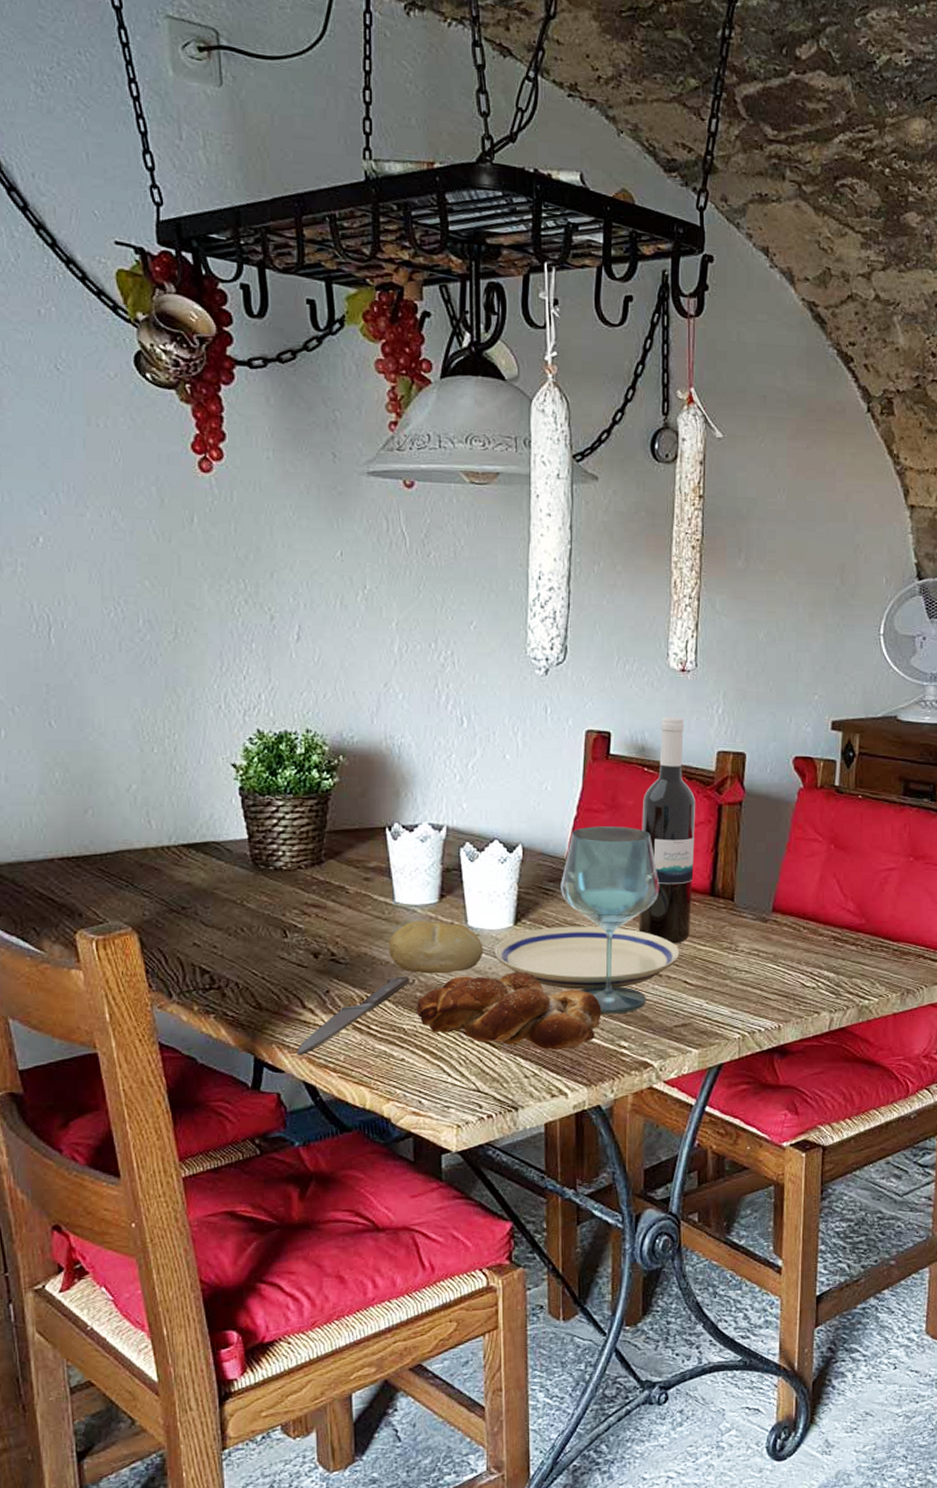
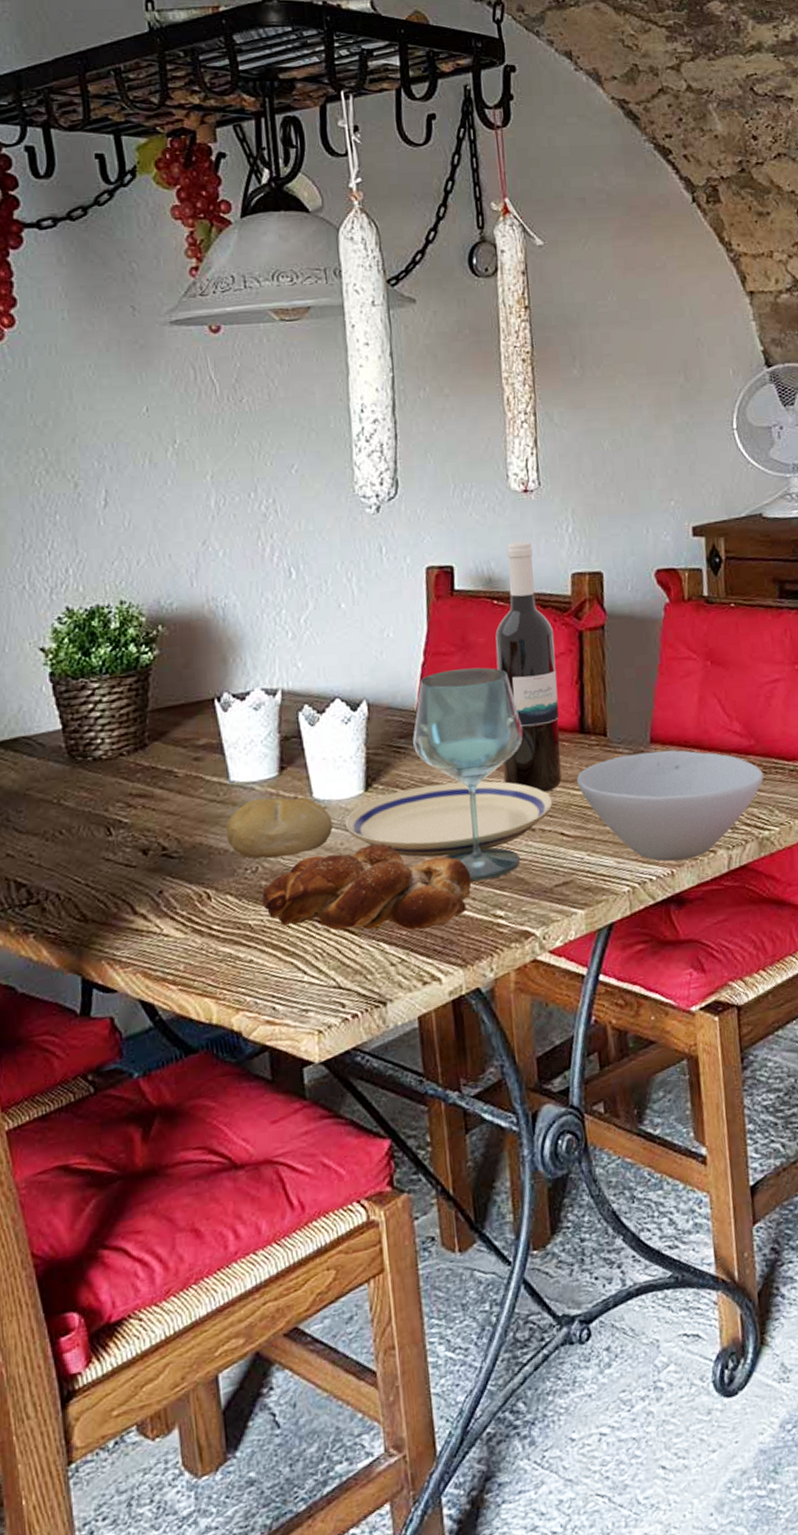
kitchen knife: present [297,976,410,1055] -> none [130,863,253,970]
bowl: none [704,919,869,1017] -> present [577,750,764,862]

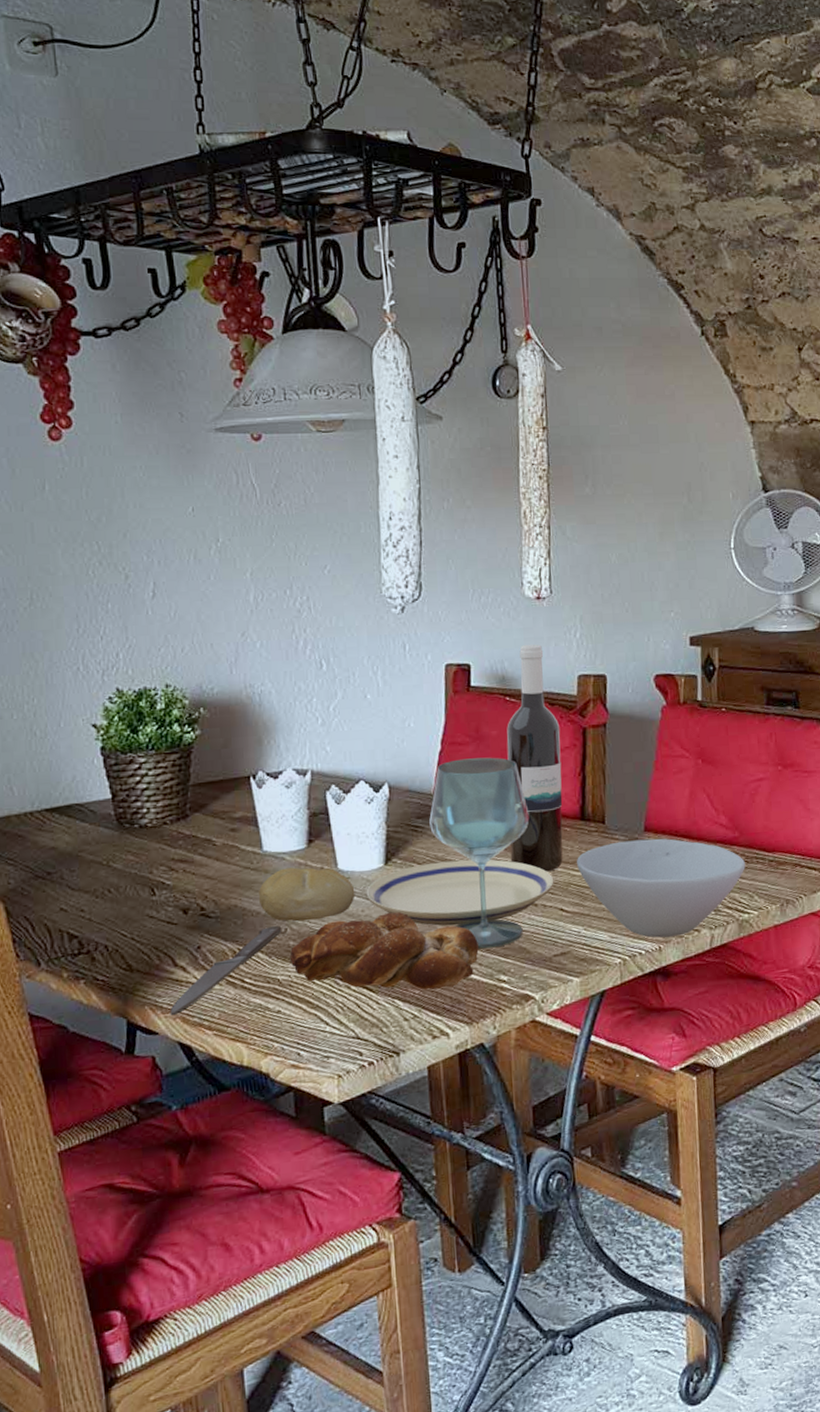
kitchen knife: none [130,863,253,970] -> present [170,925,282,1015]

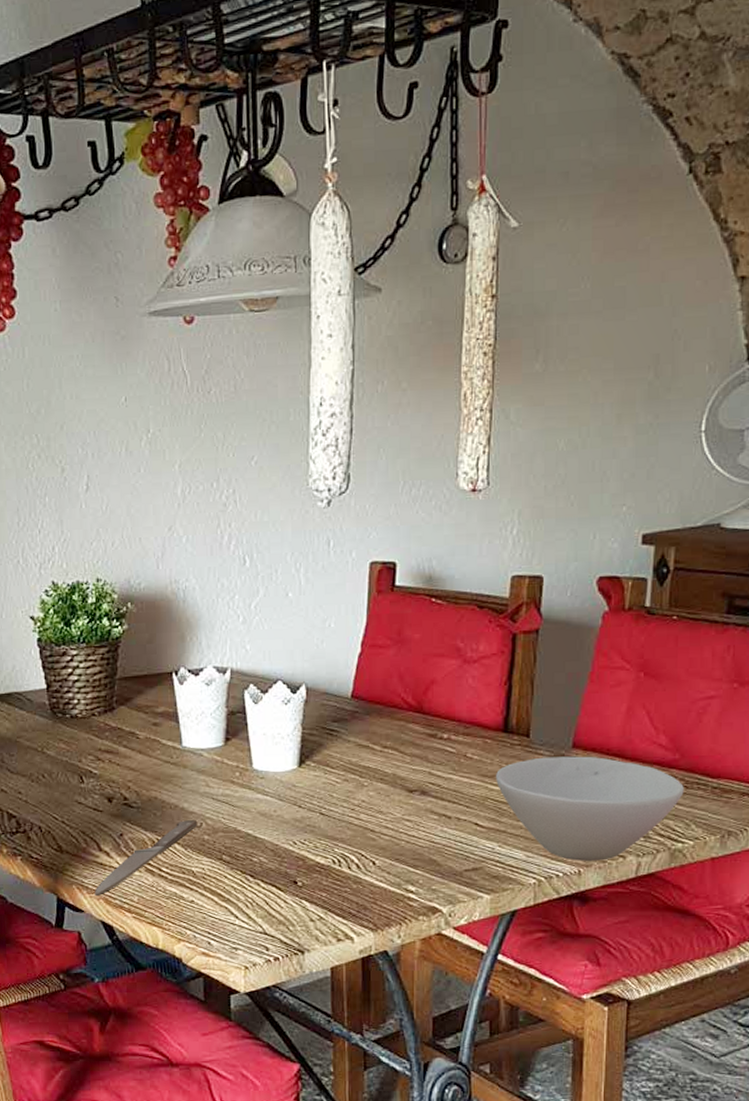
bread roll: present [259,867,355,922] -> none [177,764,268,817]
bread loaf: present [289,911,479,990] -> none [204,814,388,893]
plate: present [366,859,554,926] -> none [279,766,470,832]
wine glass: present [429,757,530,949] -> none [345,661,449,858]
wine bottle: present [506,644,563,872] -> none [426,541,488,784]

